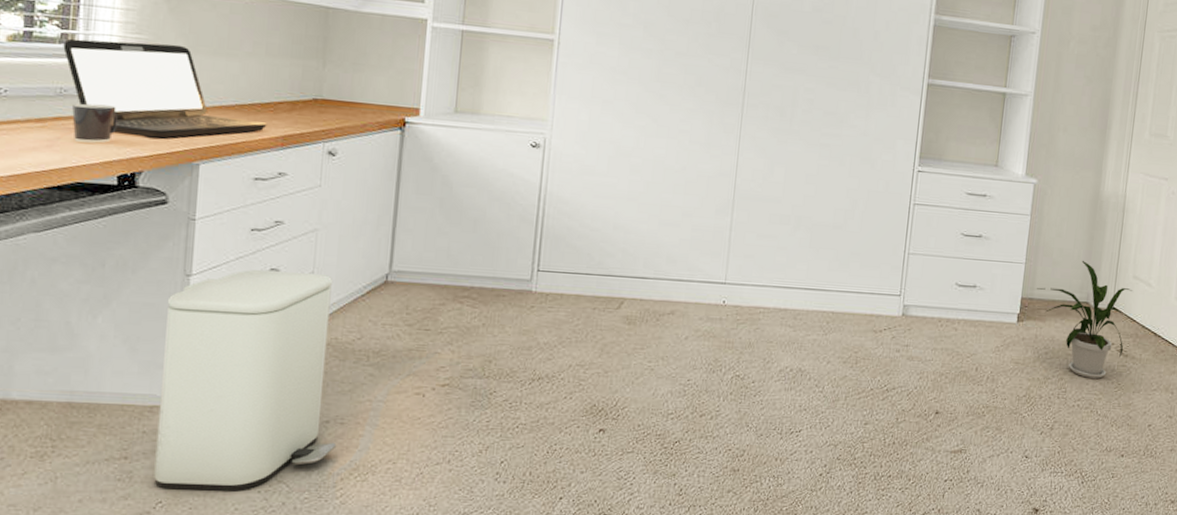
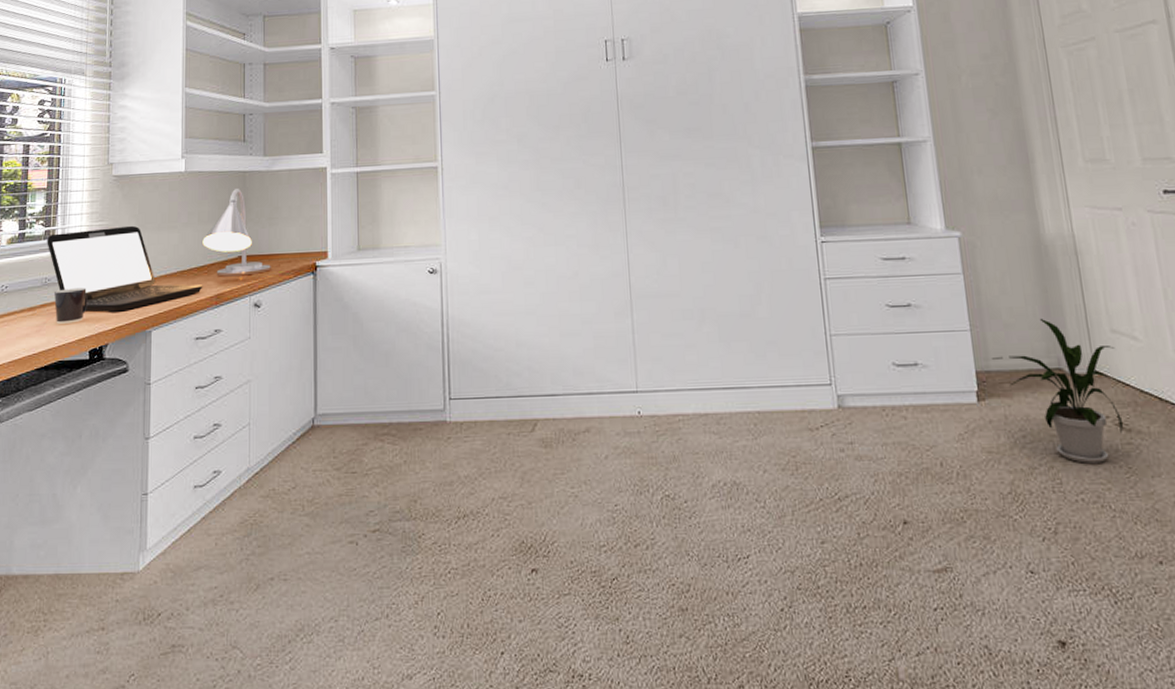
pedal bin: present [154,269,337,492] -> none [127,425,282,660]
table lamp: none [269,25,352,121] -> present [202,189,271,277]

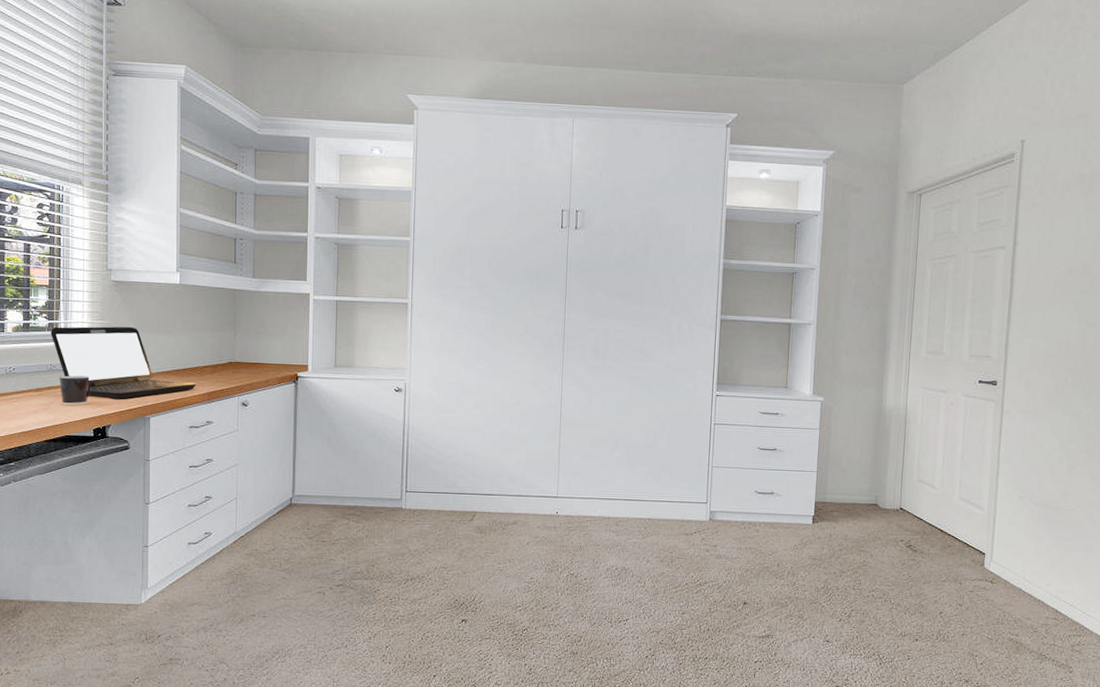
table lamp: present [202,189,271,277] -> none [196,304,258,379]
house plant: present [992,318,1123,463] -> none [829,467,919,572]

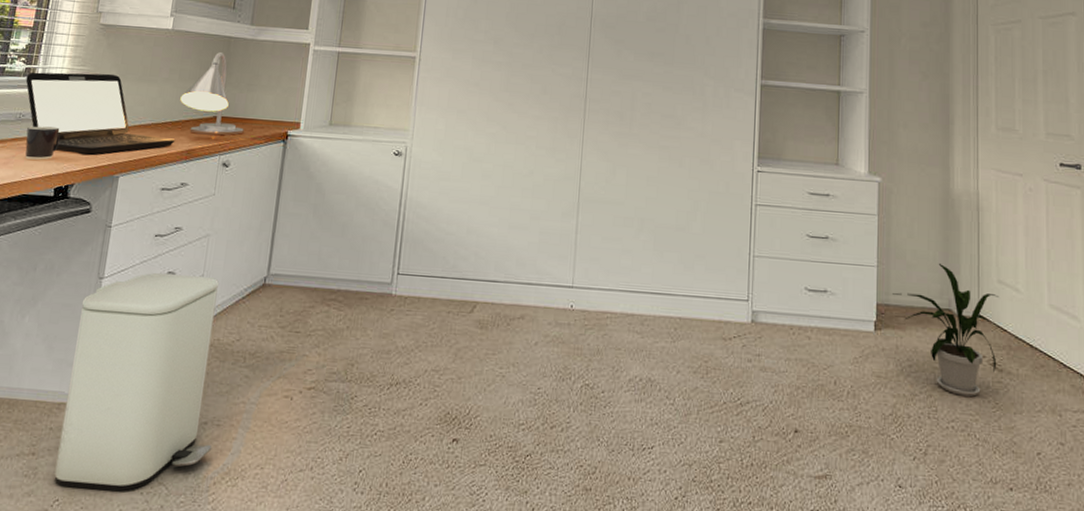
pedal bin: none [132,497,262,670] -> present [54,272,220,492]
table lamp: none [196,304,258,379] -> present [180,52,244,136]
house plant: none [829,467,919,572] -> present [893,262,1000,397]

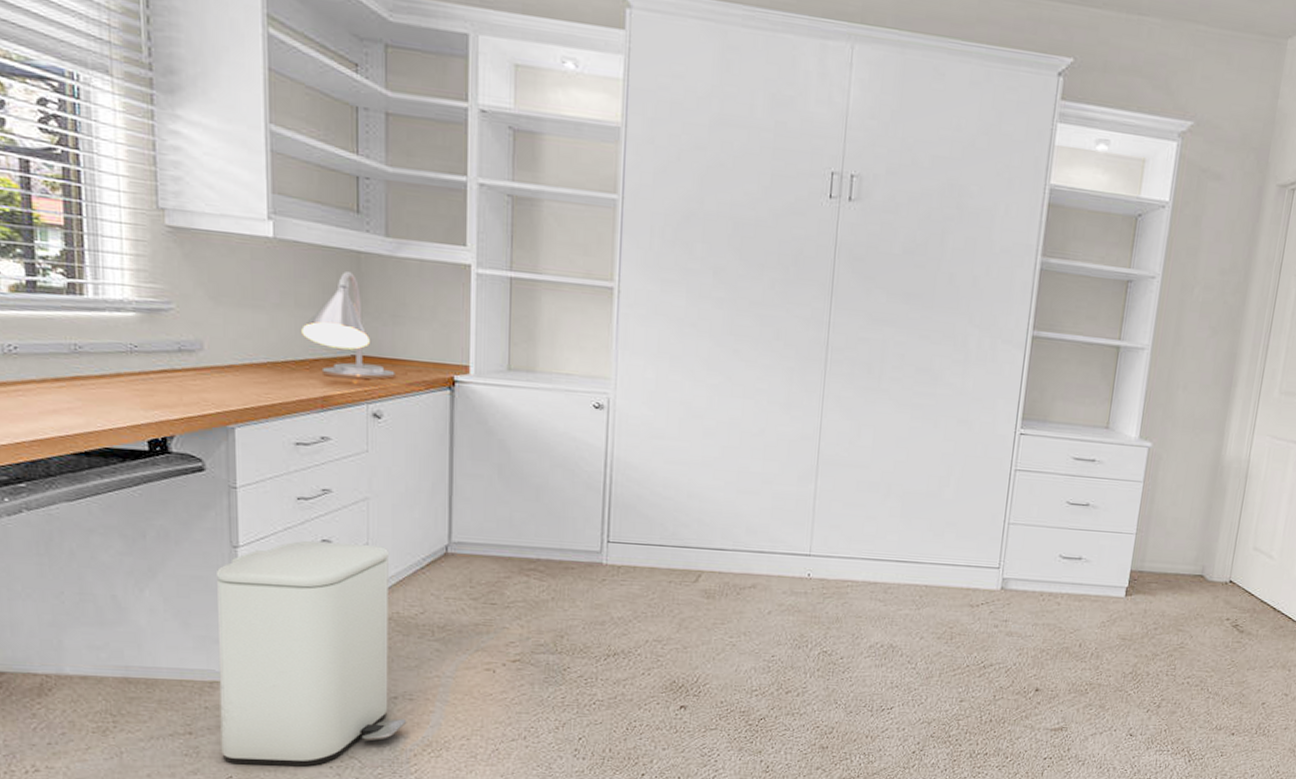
laptop: present [25,72,176,155] -> none [71,288,304,400]
mug: present [25,126,60,160] -> none [90,361,141,406]
house plant: present [893,262,1000,397] -> none [1148,530,1253,655]

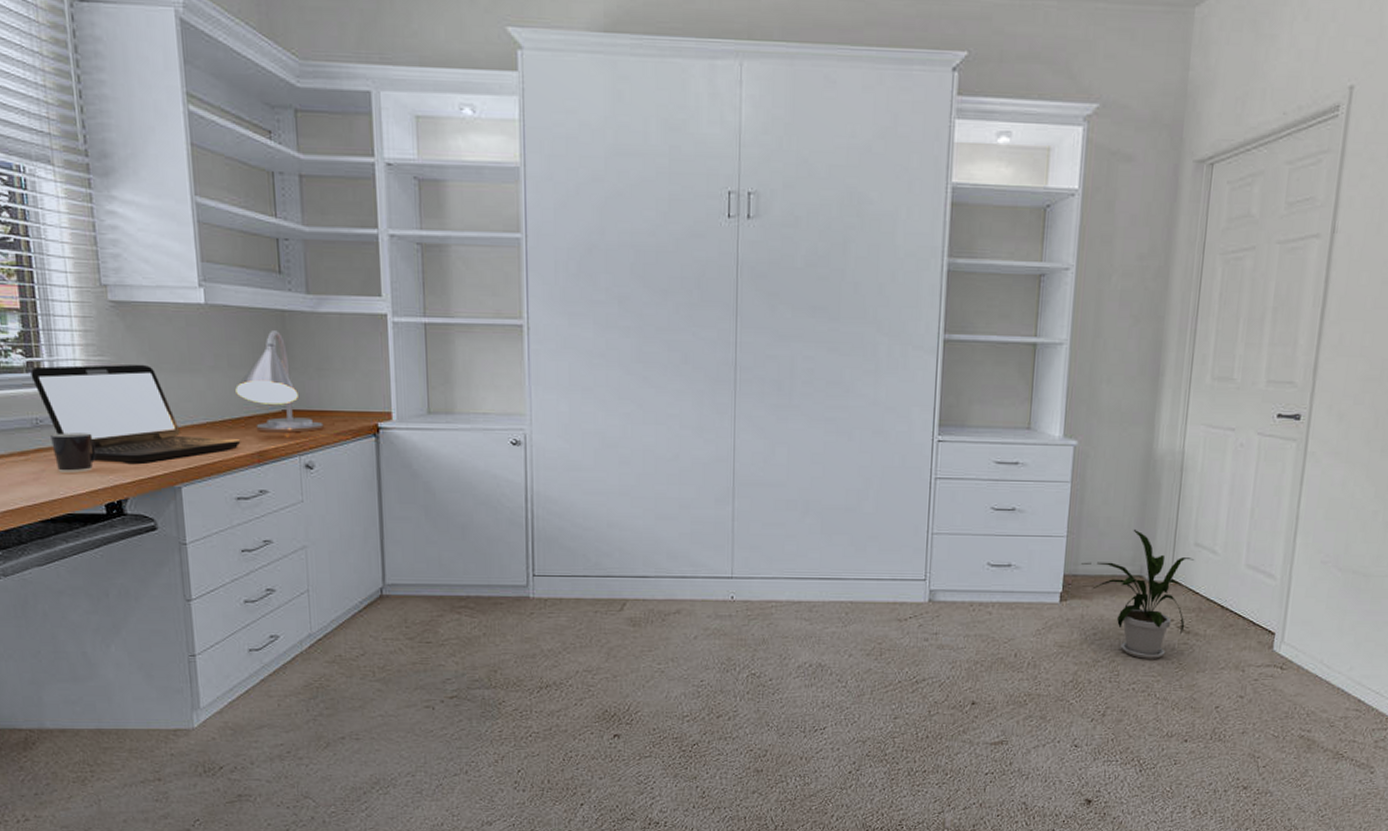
laptop: none [71,288,304,400] -> present [30,364,241,463]
mug: none [90,361,141,406] -> present [51,433,97,473]
pedal bin: present [215,540,407,767] -> none [172,590,355,808]
house plant: none [1148,530,1253,655] -> present [1081,528,1195,659]

